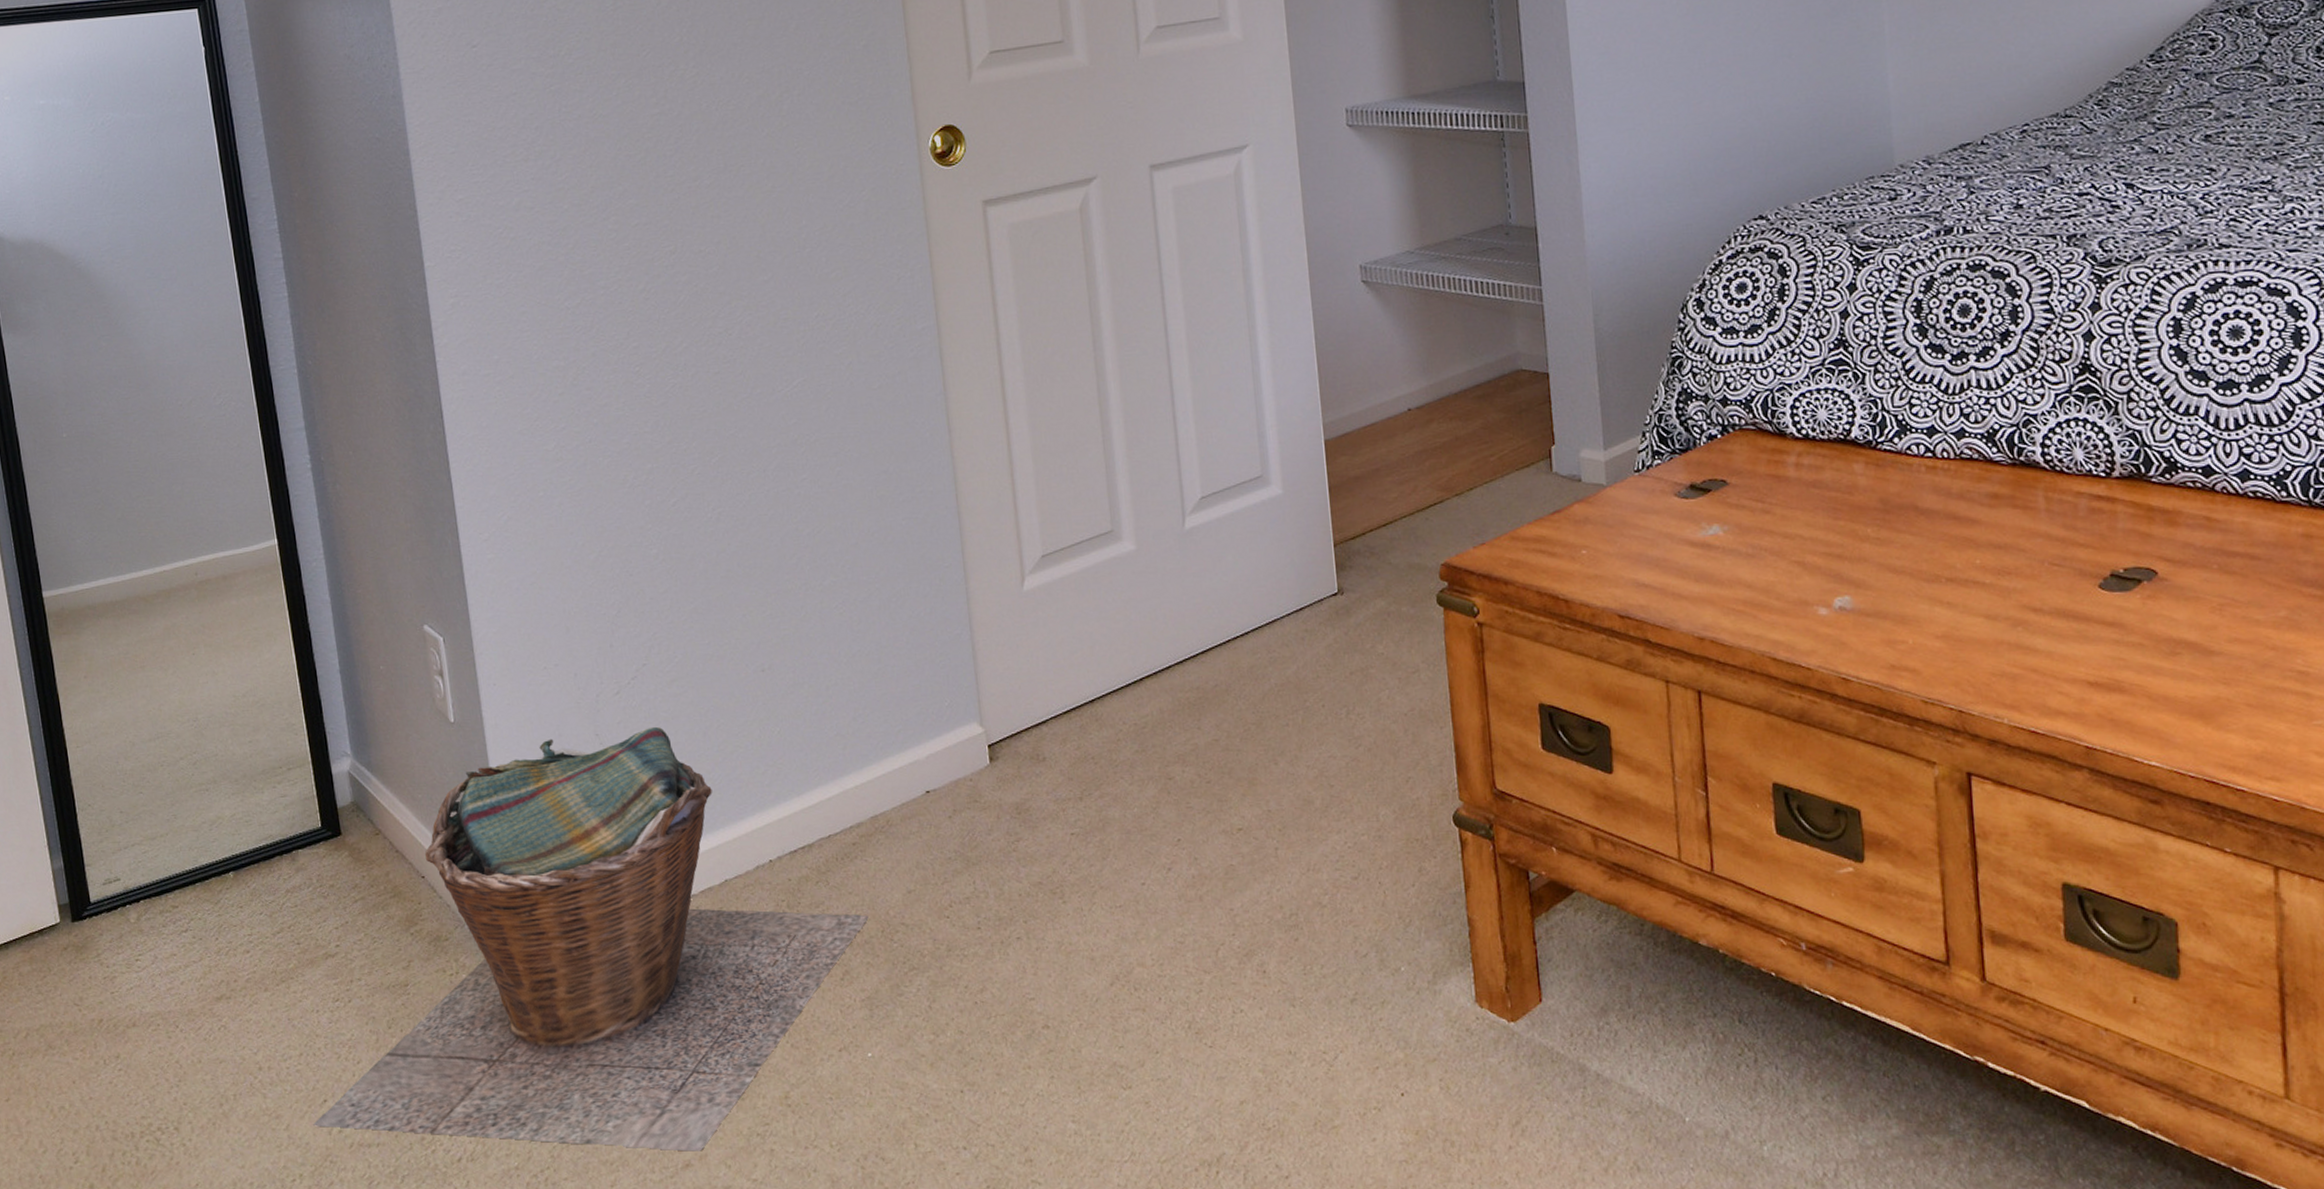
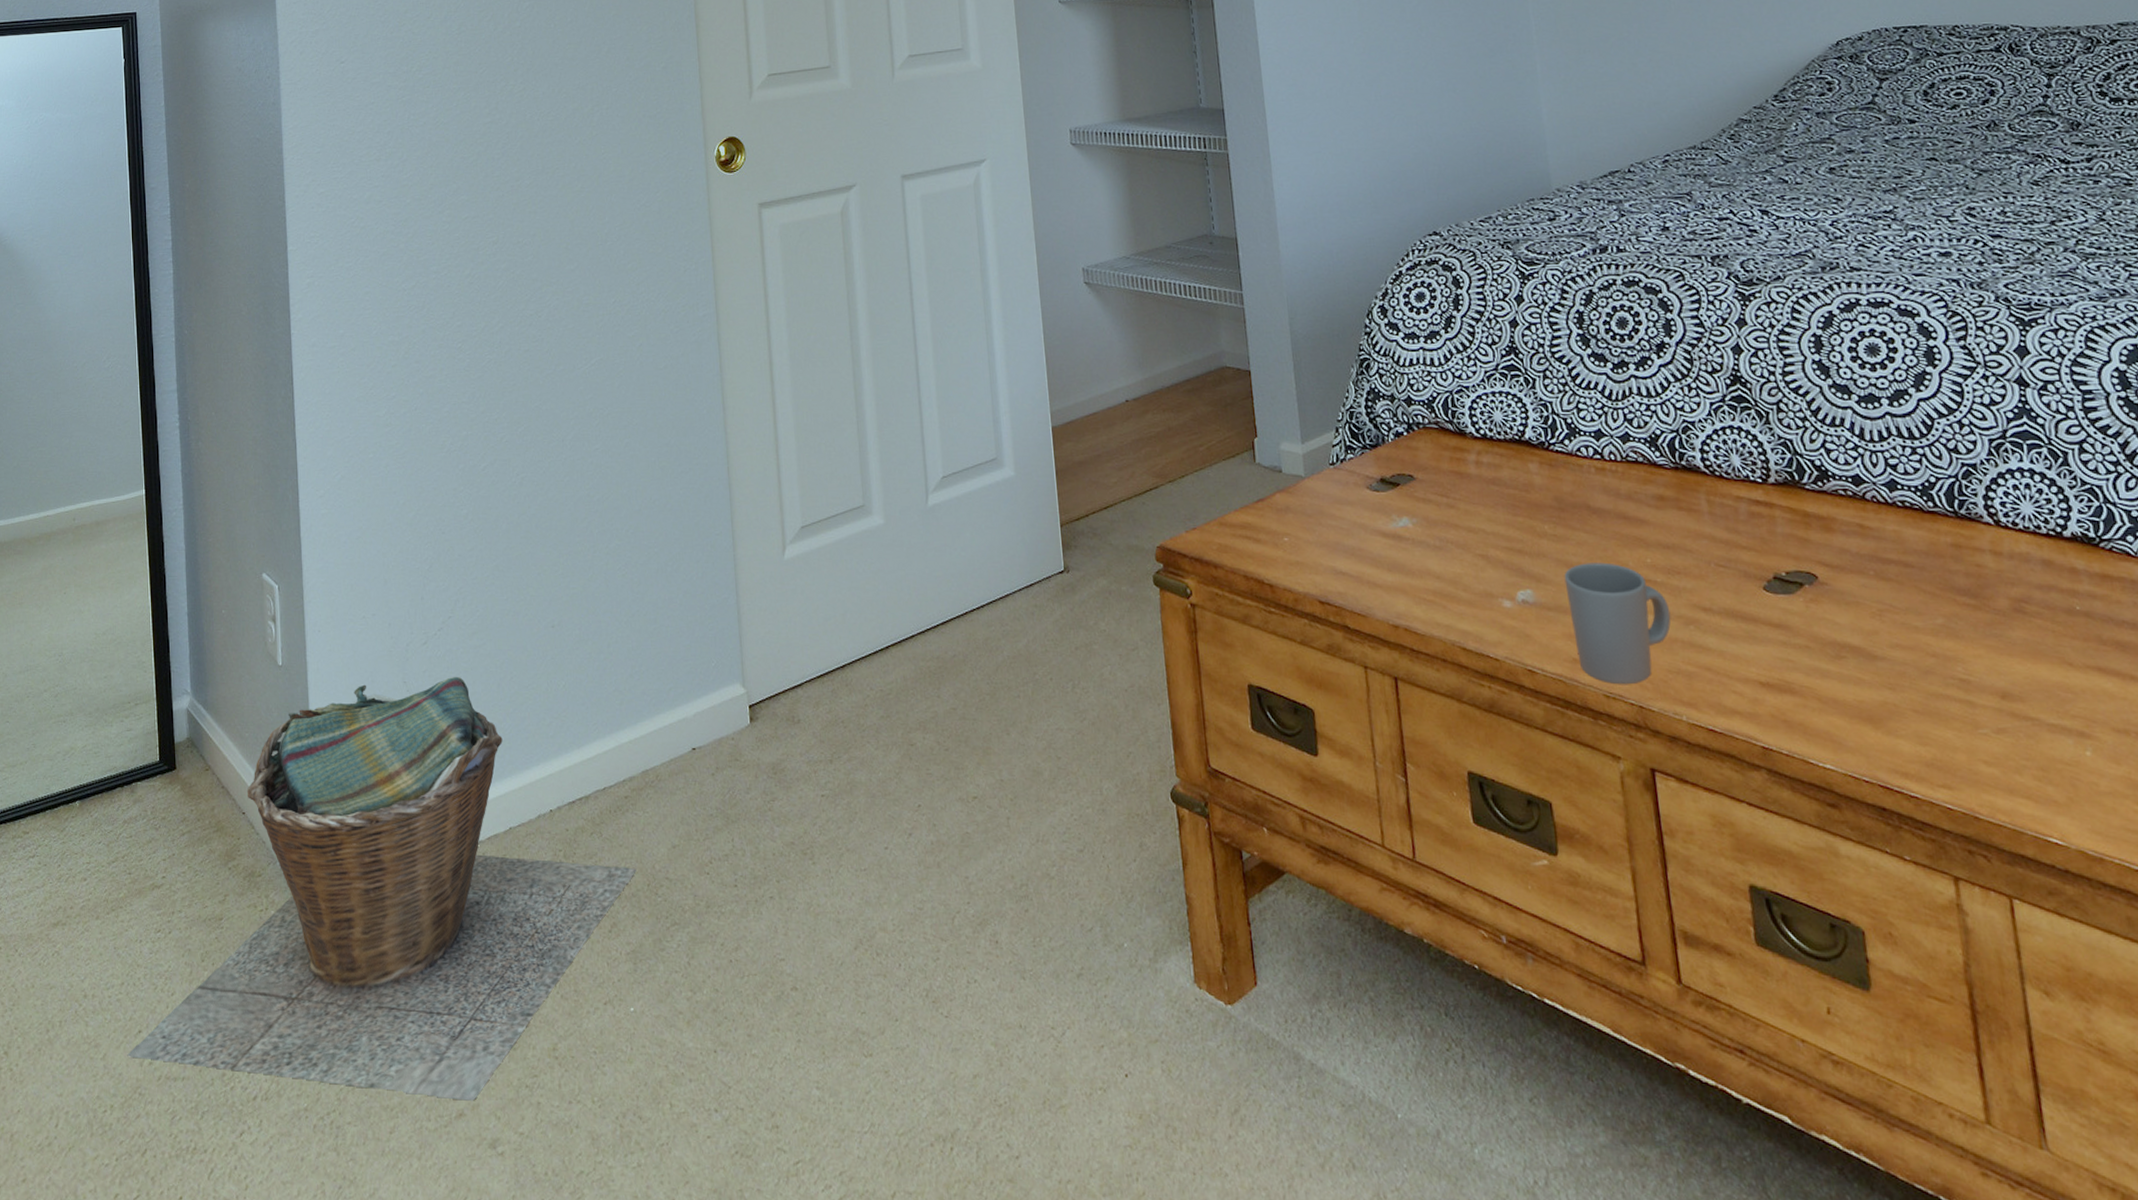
mug: none [1885,565,1998,690] -> present [1564,562,1671,685]

